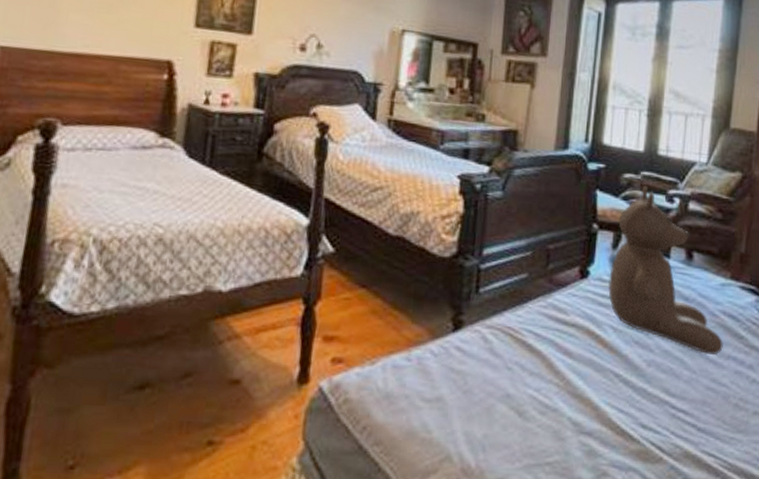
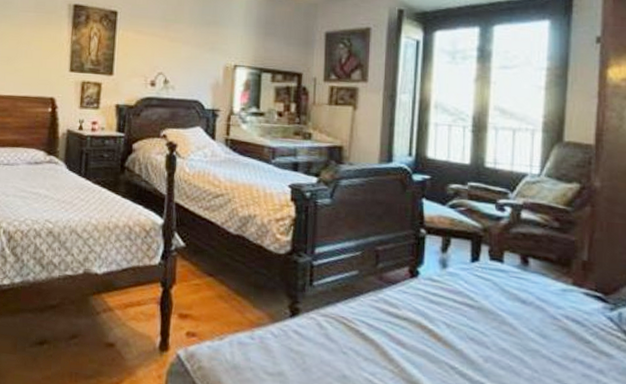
teddy bear: present [607,186,724,356] -> none [438,195,569,358]

